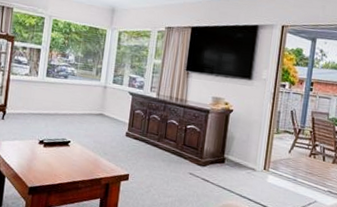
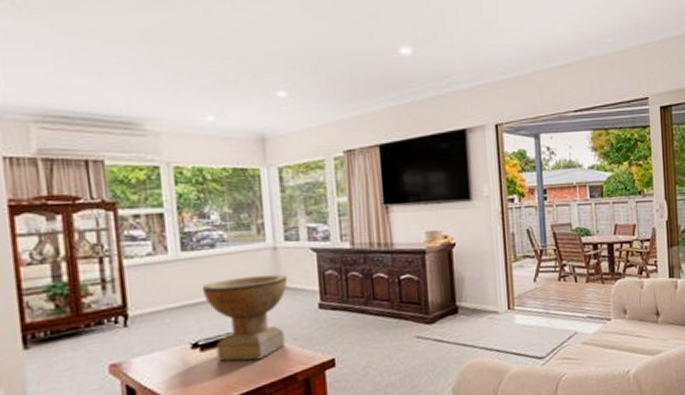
decorative bowl: none [53,101,110,162] -> present [201,274,288,362]

